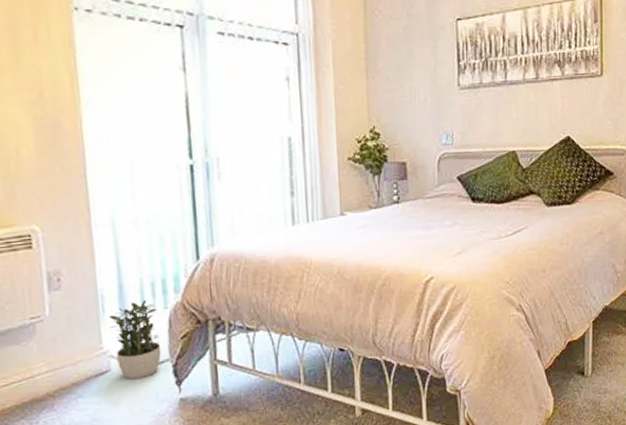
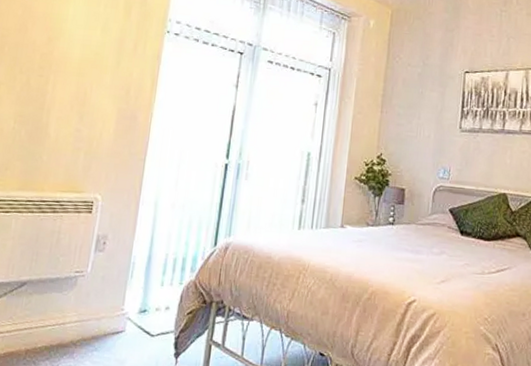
potted plant: present [109,300,162,380] -> none [132,273,174,345]

